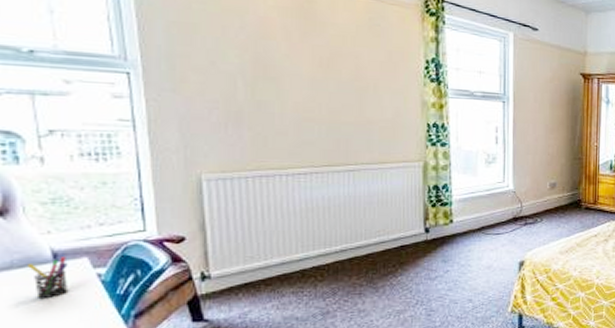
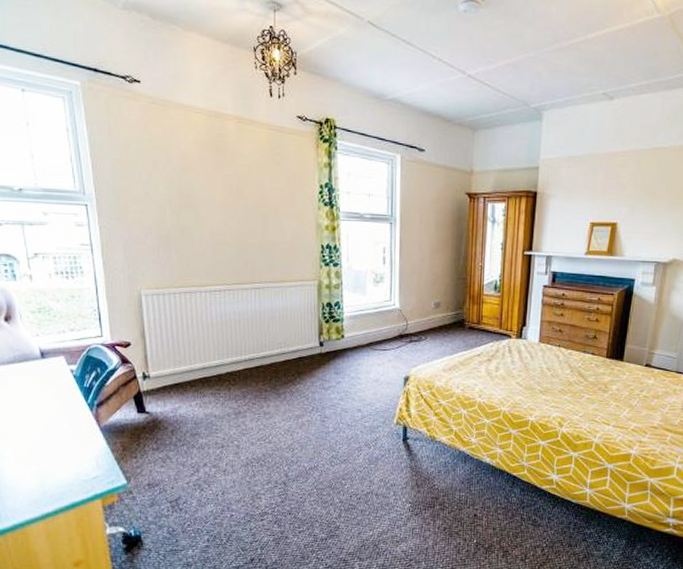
pen holder: present [28,257,69,298] -> none [25,355,53,387]

